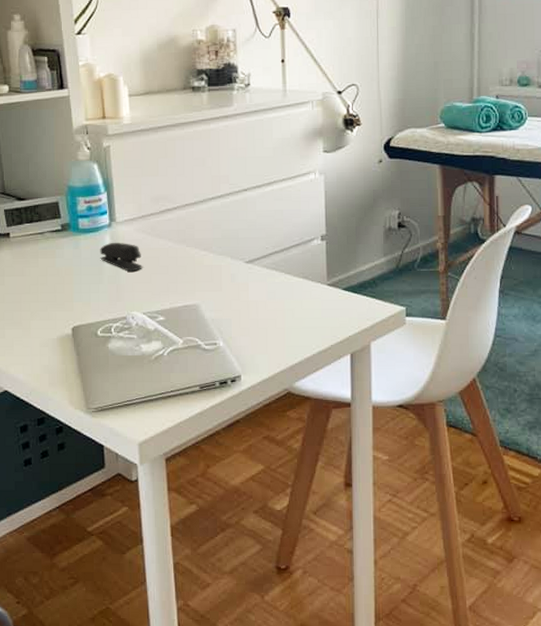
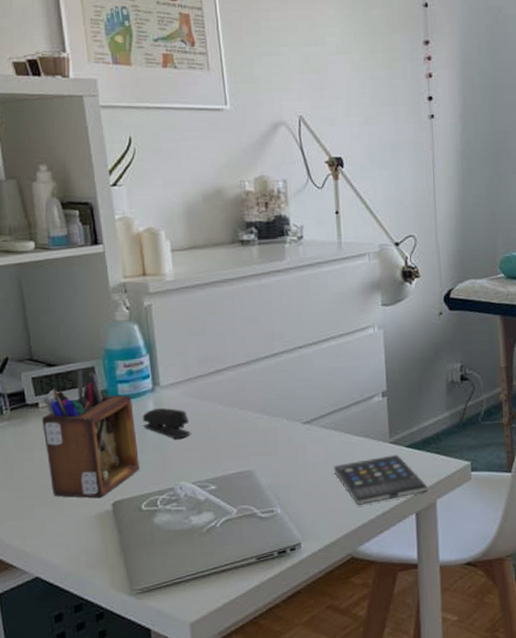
desk organizer: none [12,203,97,323] -> present [41,368,140,498]
smartphone: none [274,297,363,343] -> present [334,455,428,505]

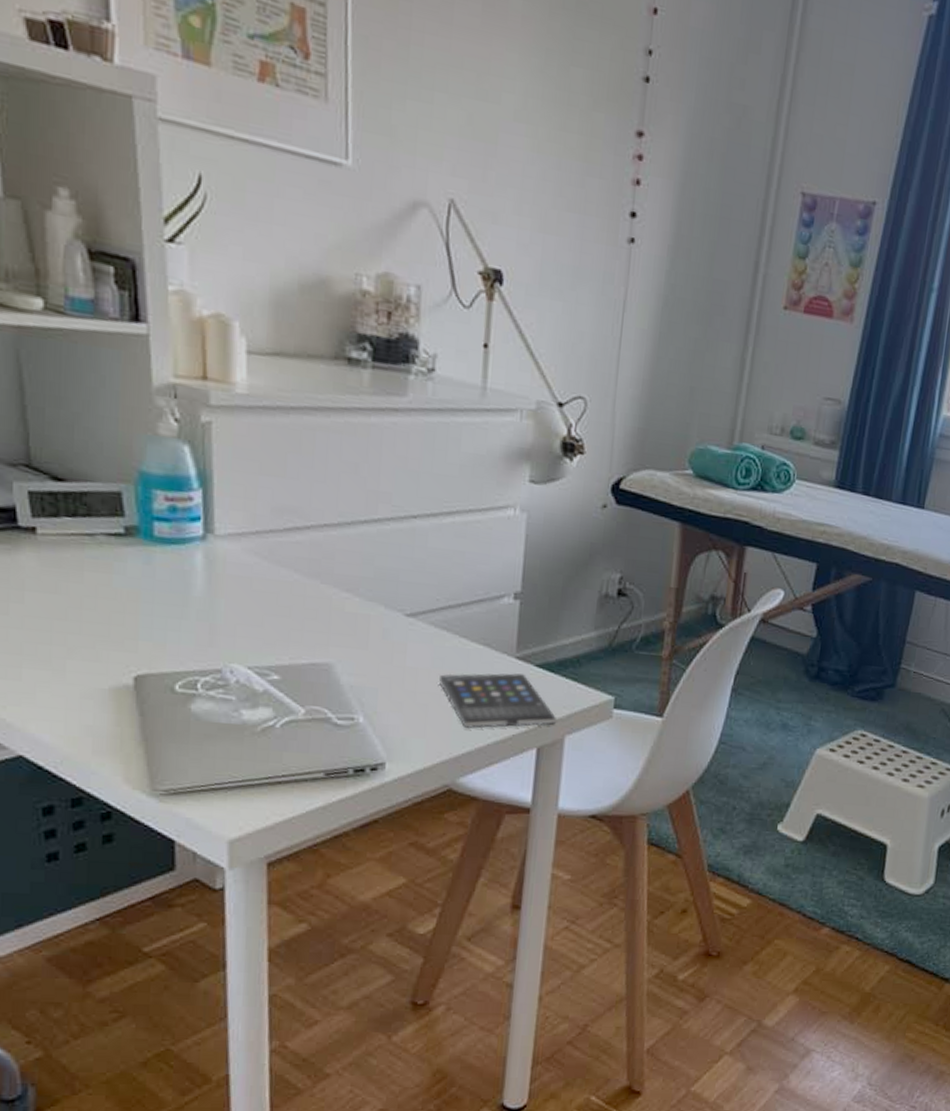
desk organizer: present [41,368,140,498] -> none [39,491,177,668]
stapler: present [142,407,192,439] -> none [185,563,253,608]

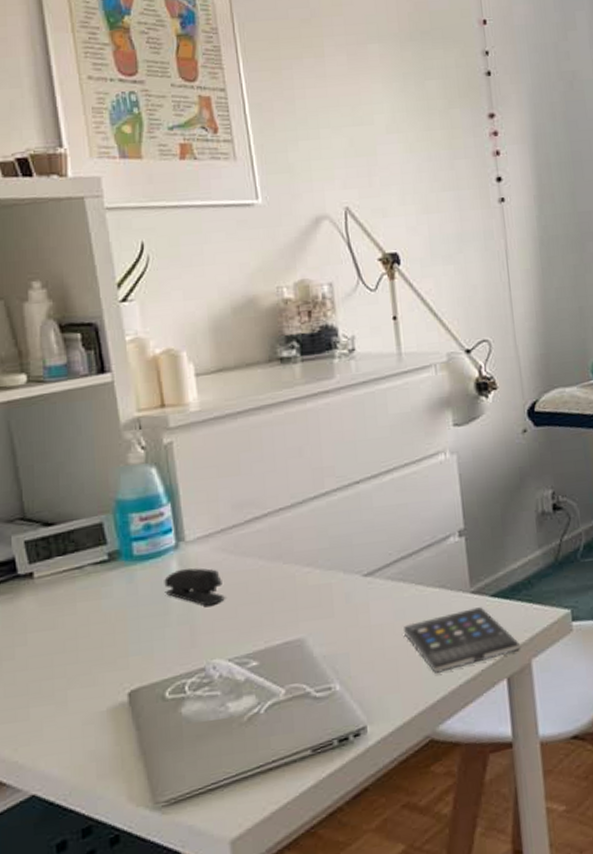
stapler: none [185,563,253,608] -> present [164,568,226,606]

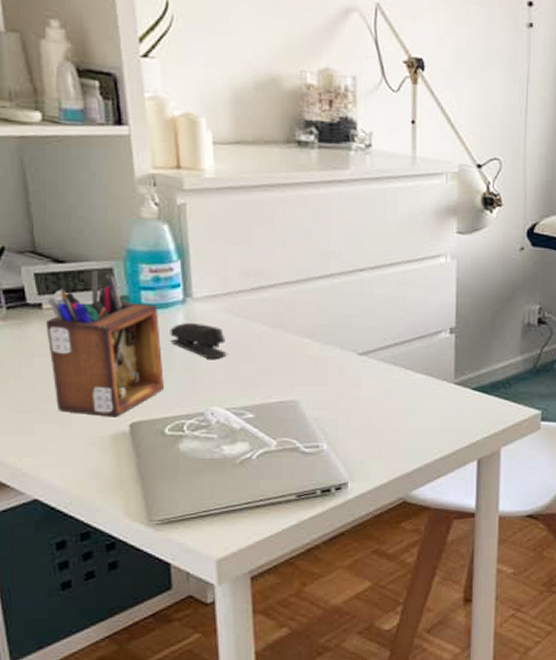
desk organizer: none [37,525,163,690] -> present [45,269,165,417]
smartphone: present [404,607,520,673] -> none [390,397,492,447]

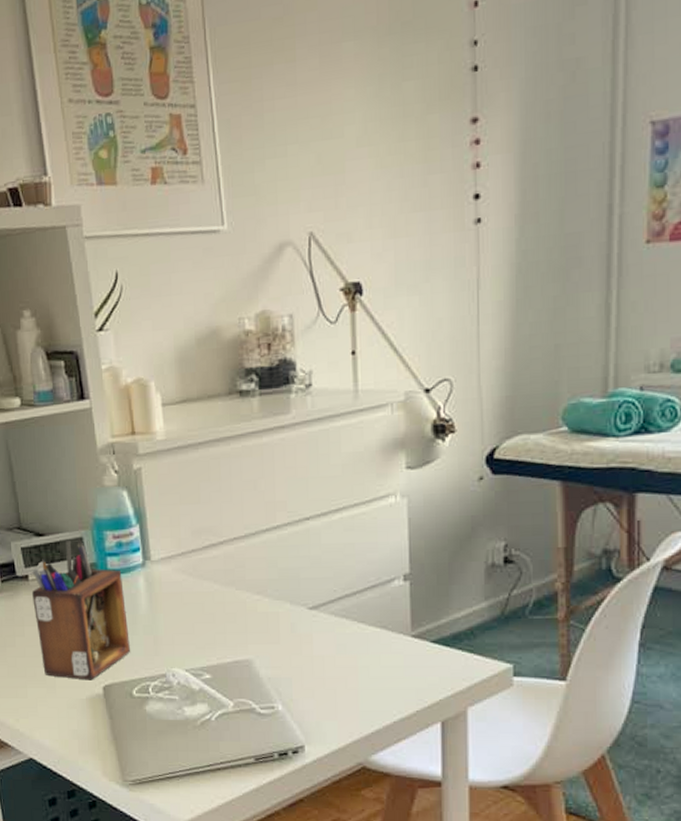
stapler: present [170,322,228,359] -> none [133,584,185,620]

